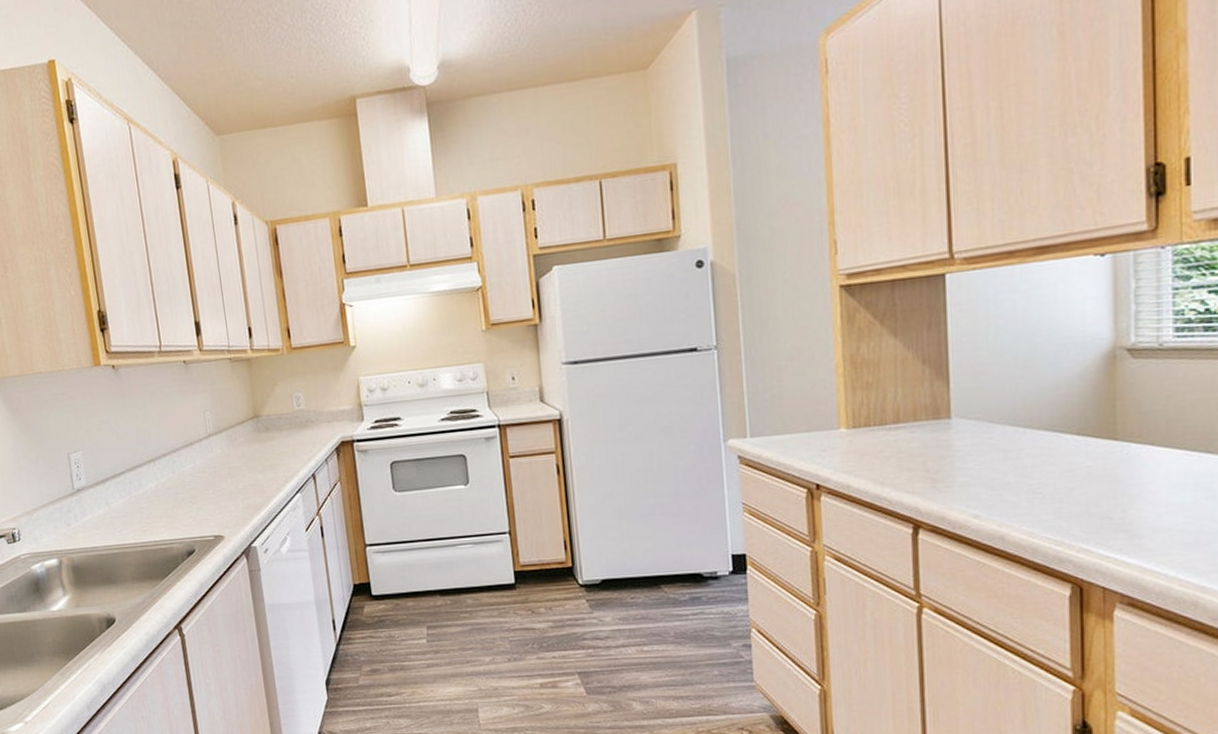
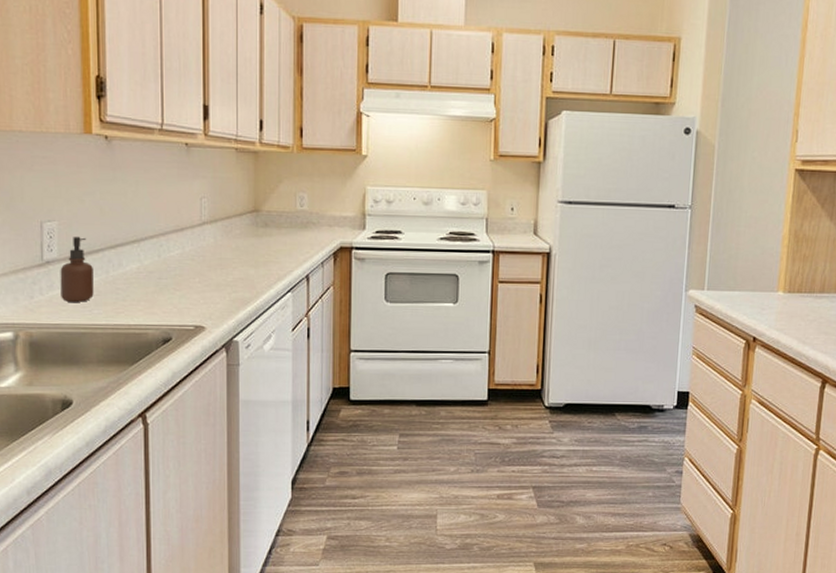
soap dispenser: none [89,462,121,525] -> present [60,236,94,302]

